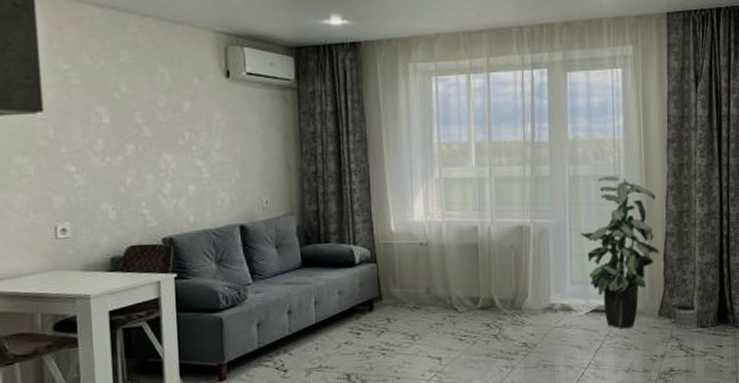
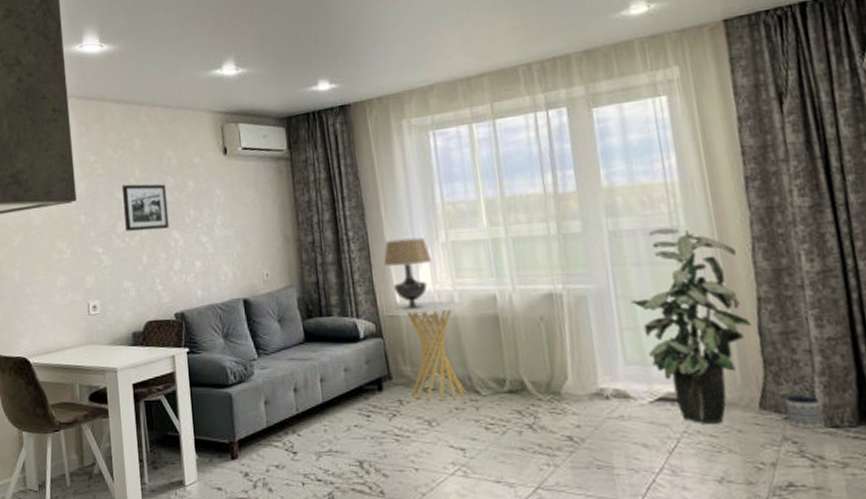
picture frame: none [102,99,160,151] -> present [121,184,169,232]
table lamp: none [382,173,426,238] -> present [383,237,432,310]
side table: none [384,230,454,319] -> present [389,300,469,402]

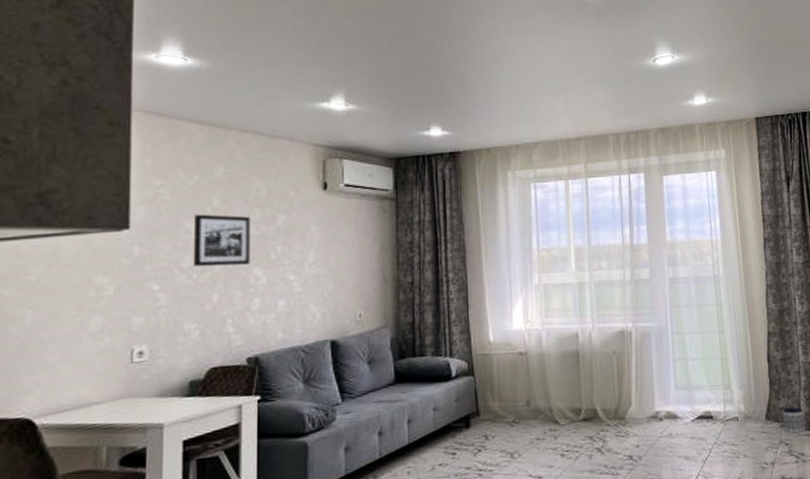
table lamp: present [383,237,432,310] -> none [480,280,525,348]
side table: present [389,300,469,402] -> none [482,338,554,435]
indoor plant: present [630,227,752,423] -> none [682,276,763,435]

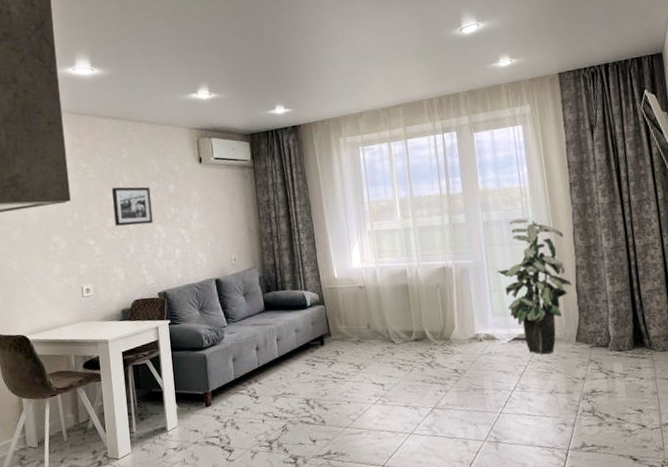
indoor plant: none [682,276,763,435] -> present [497,218,572,354]
planter: present [782,407,805,434] -> none [591,331,614,354]

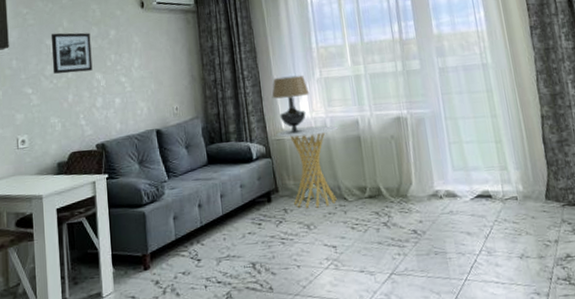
table lamp: none [325,227,361,283] -> present [272,75,310,134]
side table: none [329,275,387,351] -> present [276,125,338,209]
indoor plant: present [497,218,572,354] -> none [455,64,538,214]

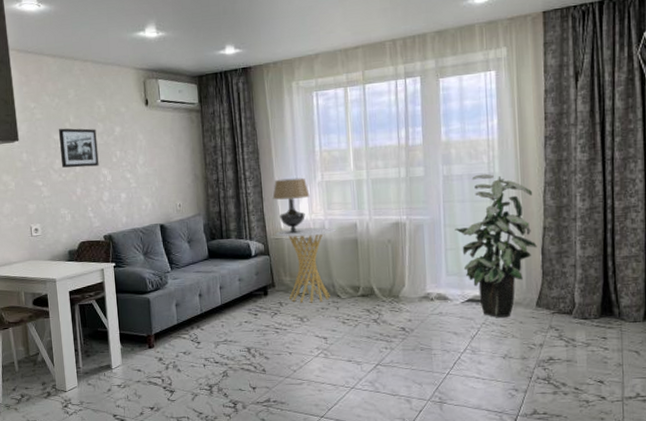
indoor plant: none [455,64,538,214] -> present [455,173,537,317]

